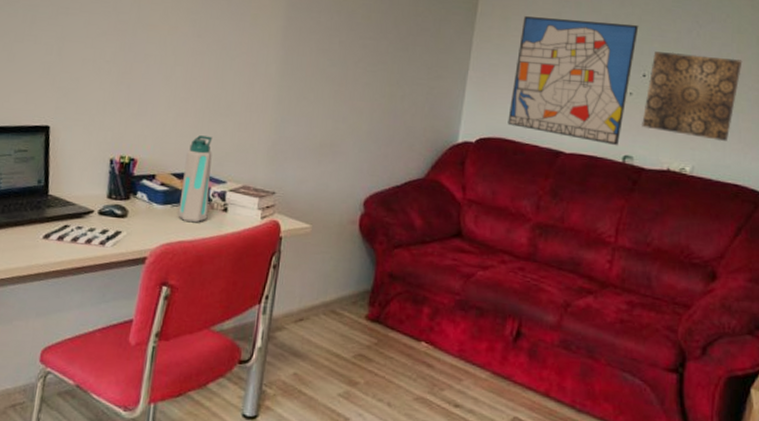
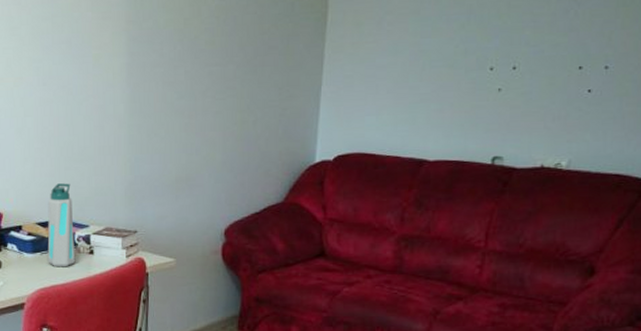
wall art: present [508,16,639,146] -> none [366,12,508,148]
wall art: present [641,51,743,142] -> none [511,36,628,131]

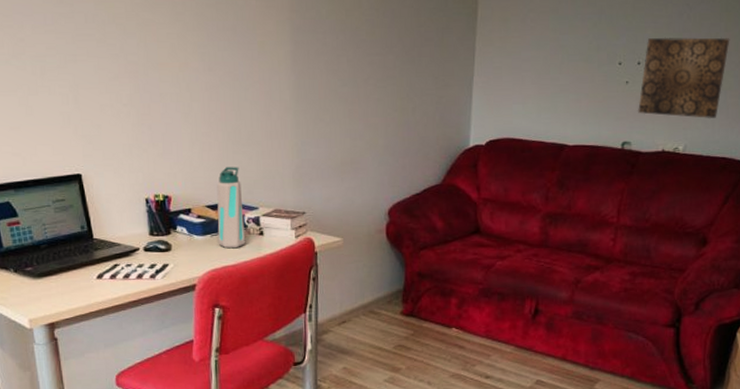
wall art: none [511,36,628,131] -> present [637,37,730,119]

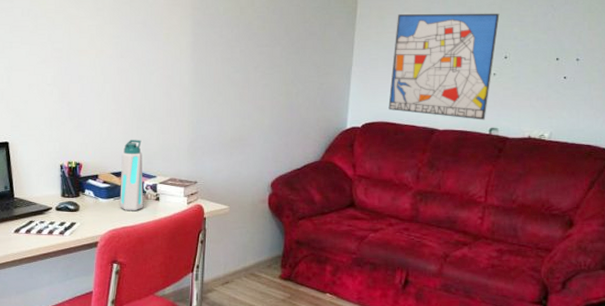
wall art: none [514,13,633,134] -> present [388,13,500,120]
wall art: present [637,37,730,119] -> none [504,34,594,110]

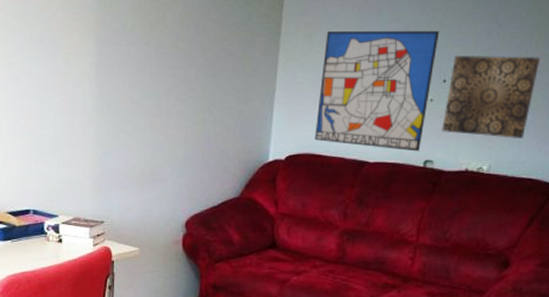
water bottle: present [120,140,143,212] -> none [18,175,44,255]
wall art: none [504,34,594,110] -> present [441,55,541,140]

